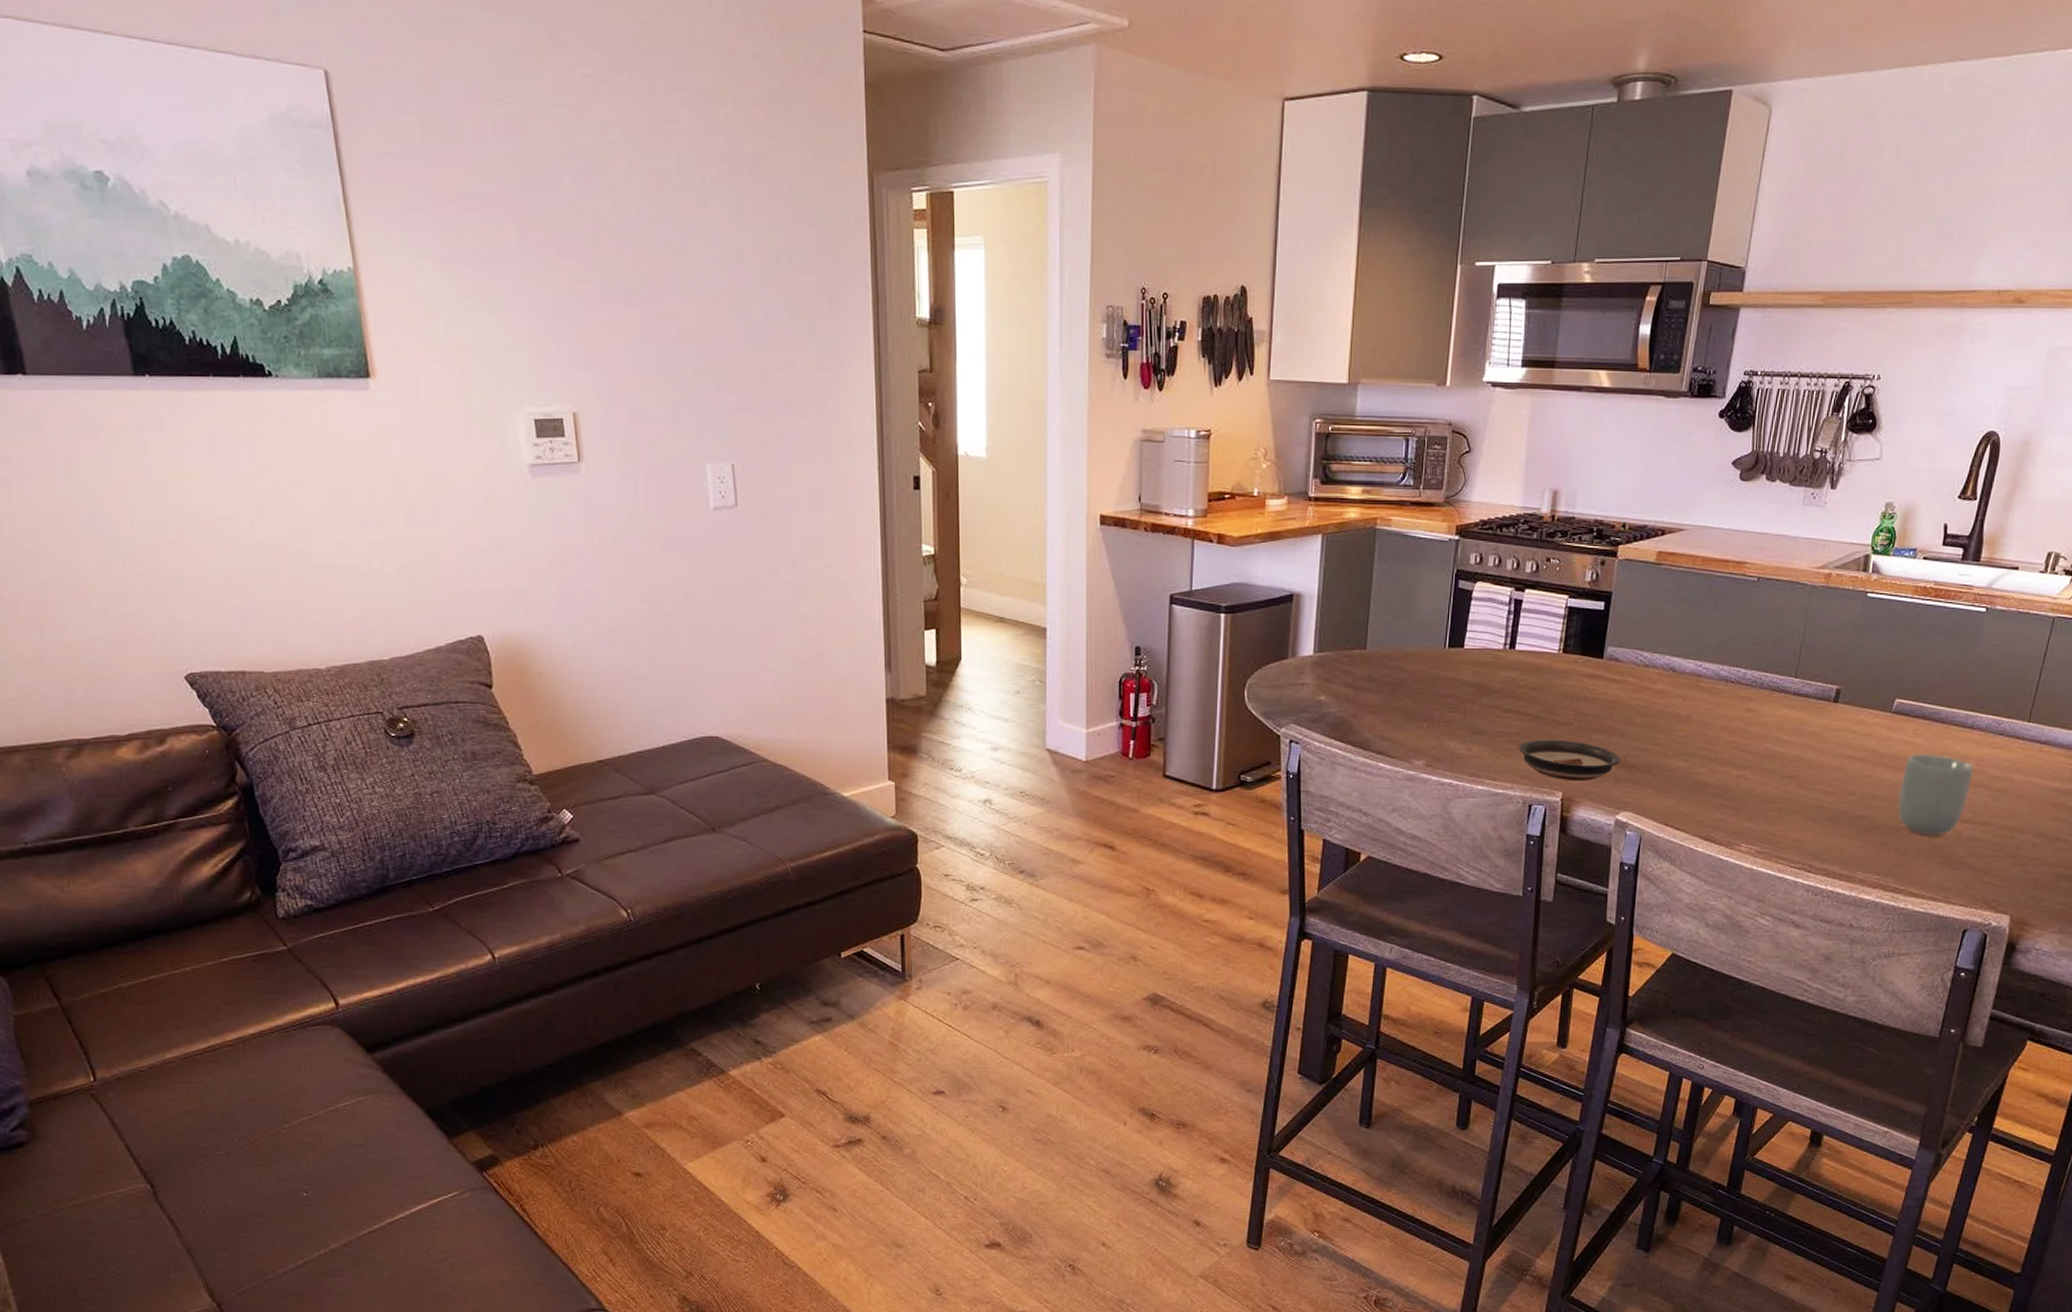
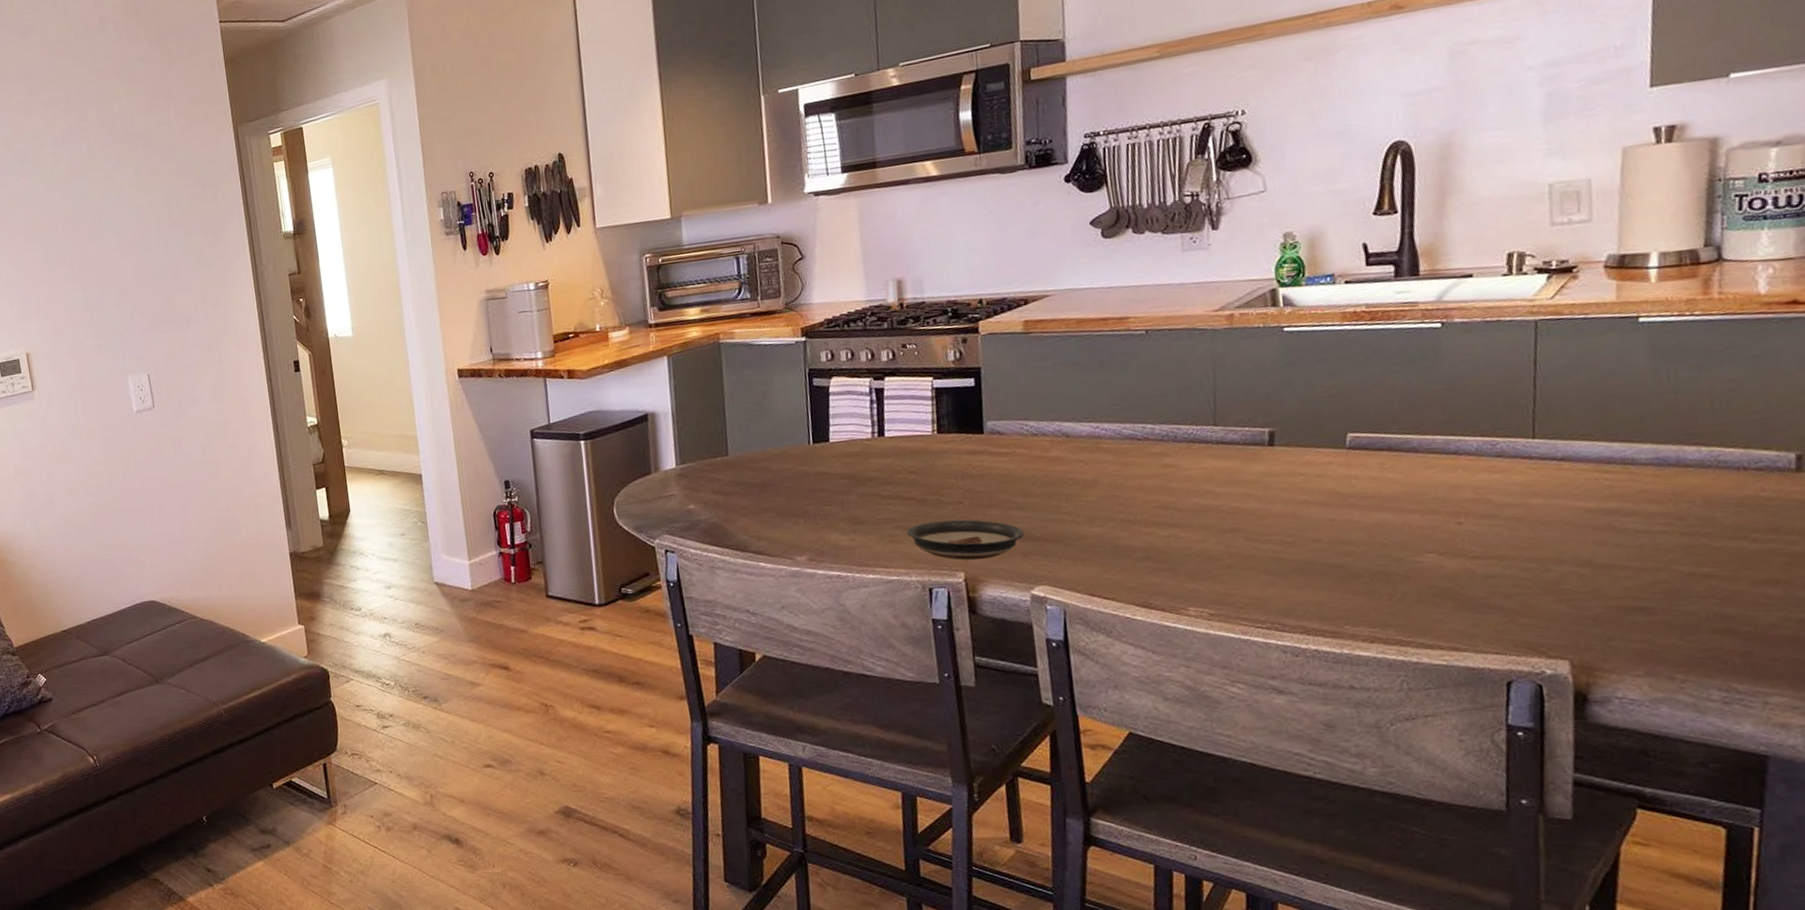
cup: present [1898,755,1974,836] -> none [1377,487,1474,579]

